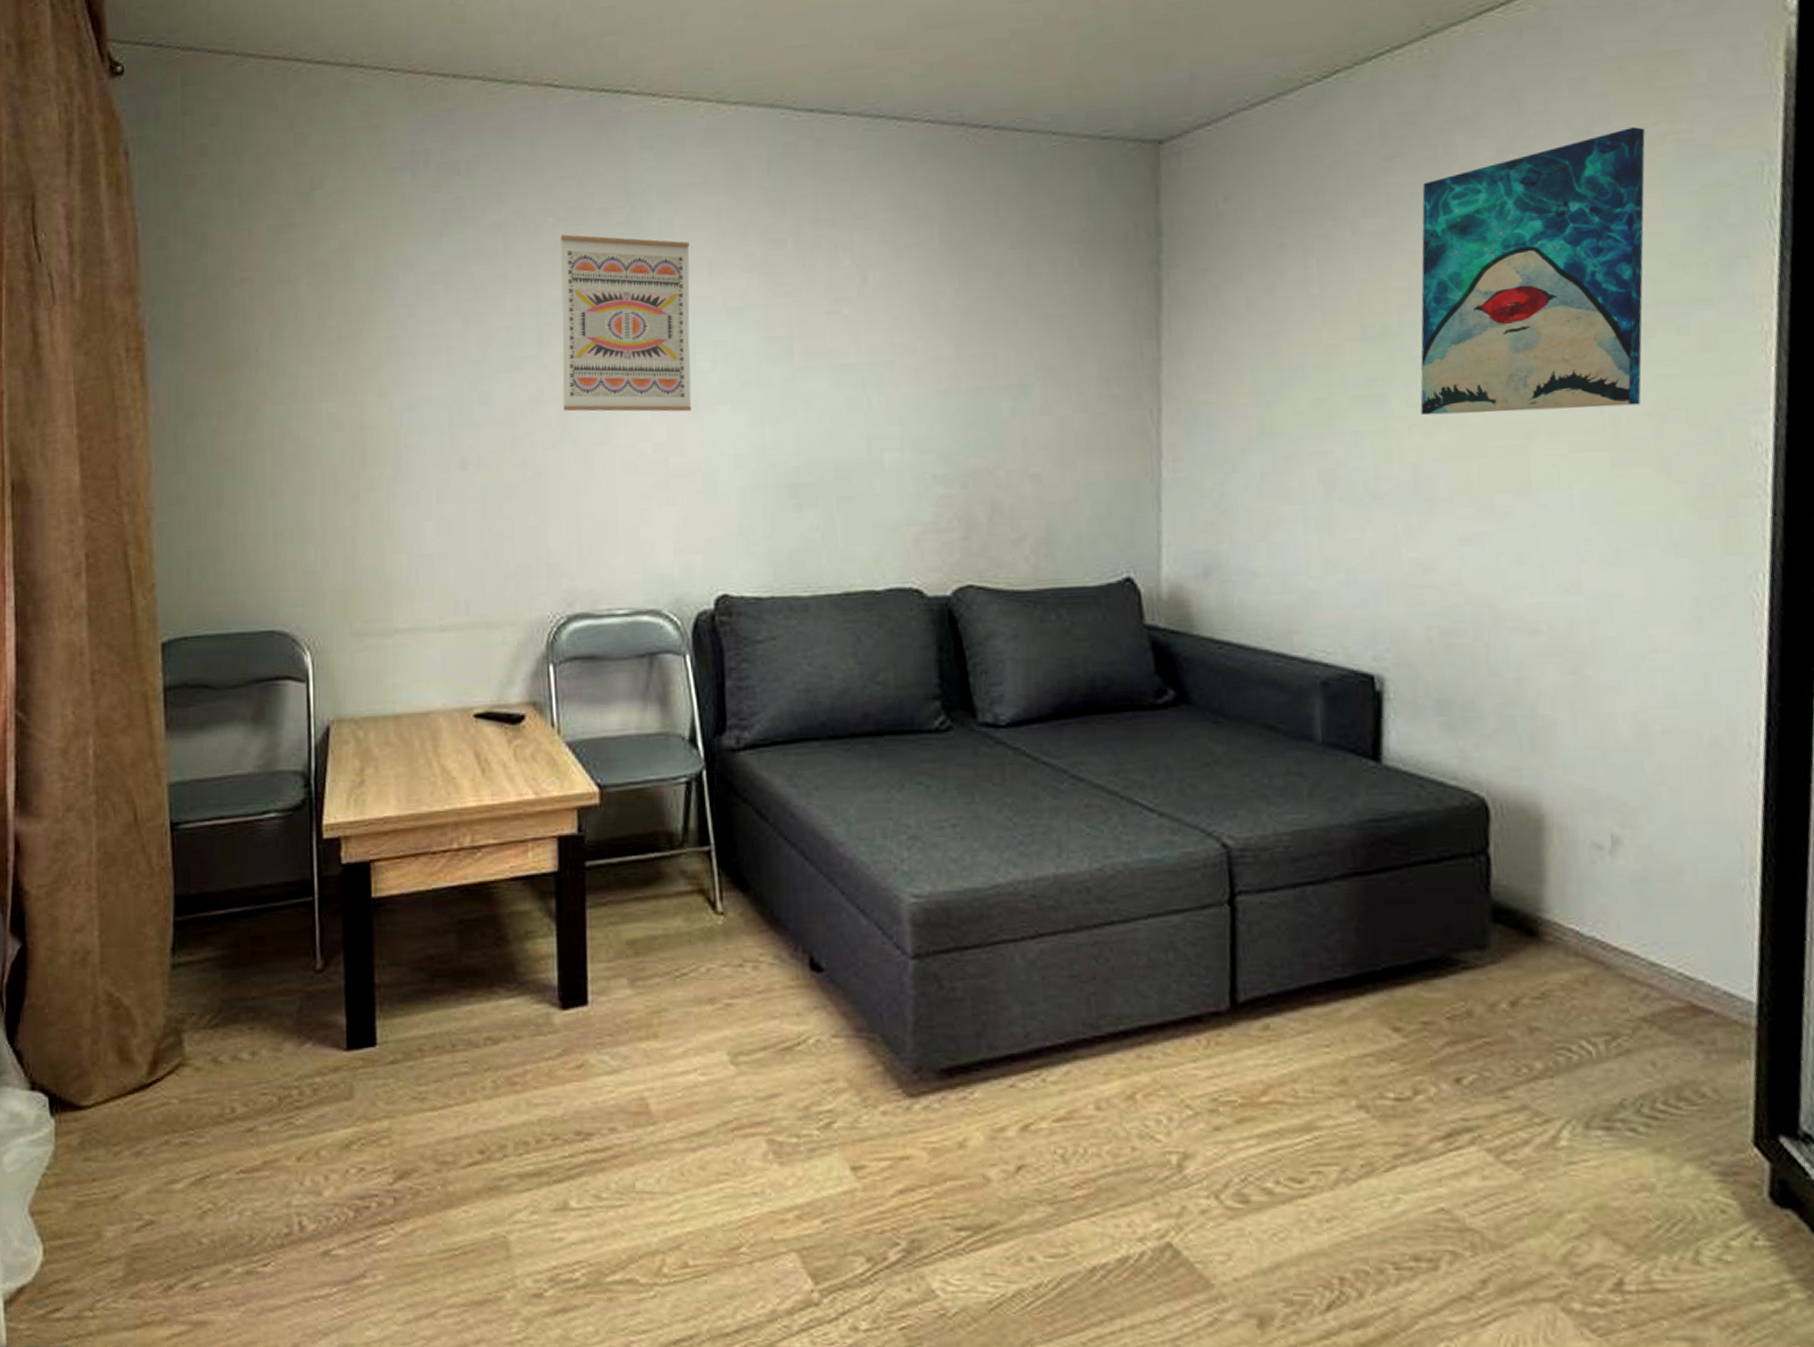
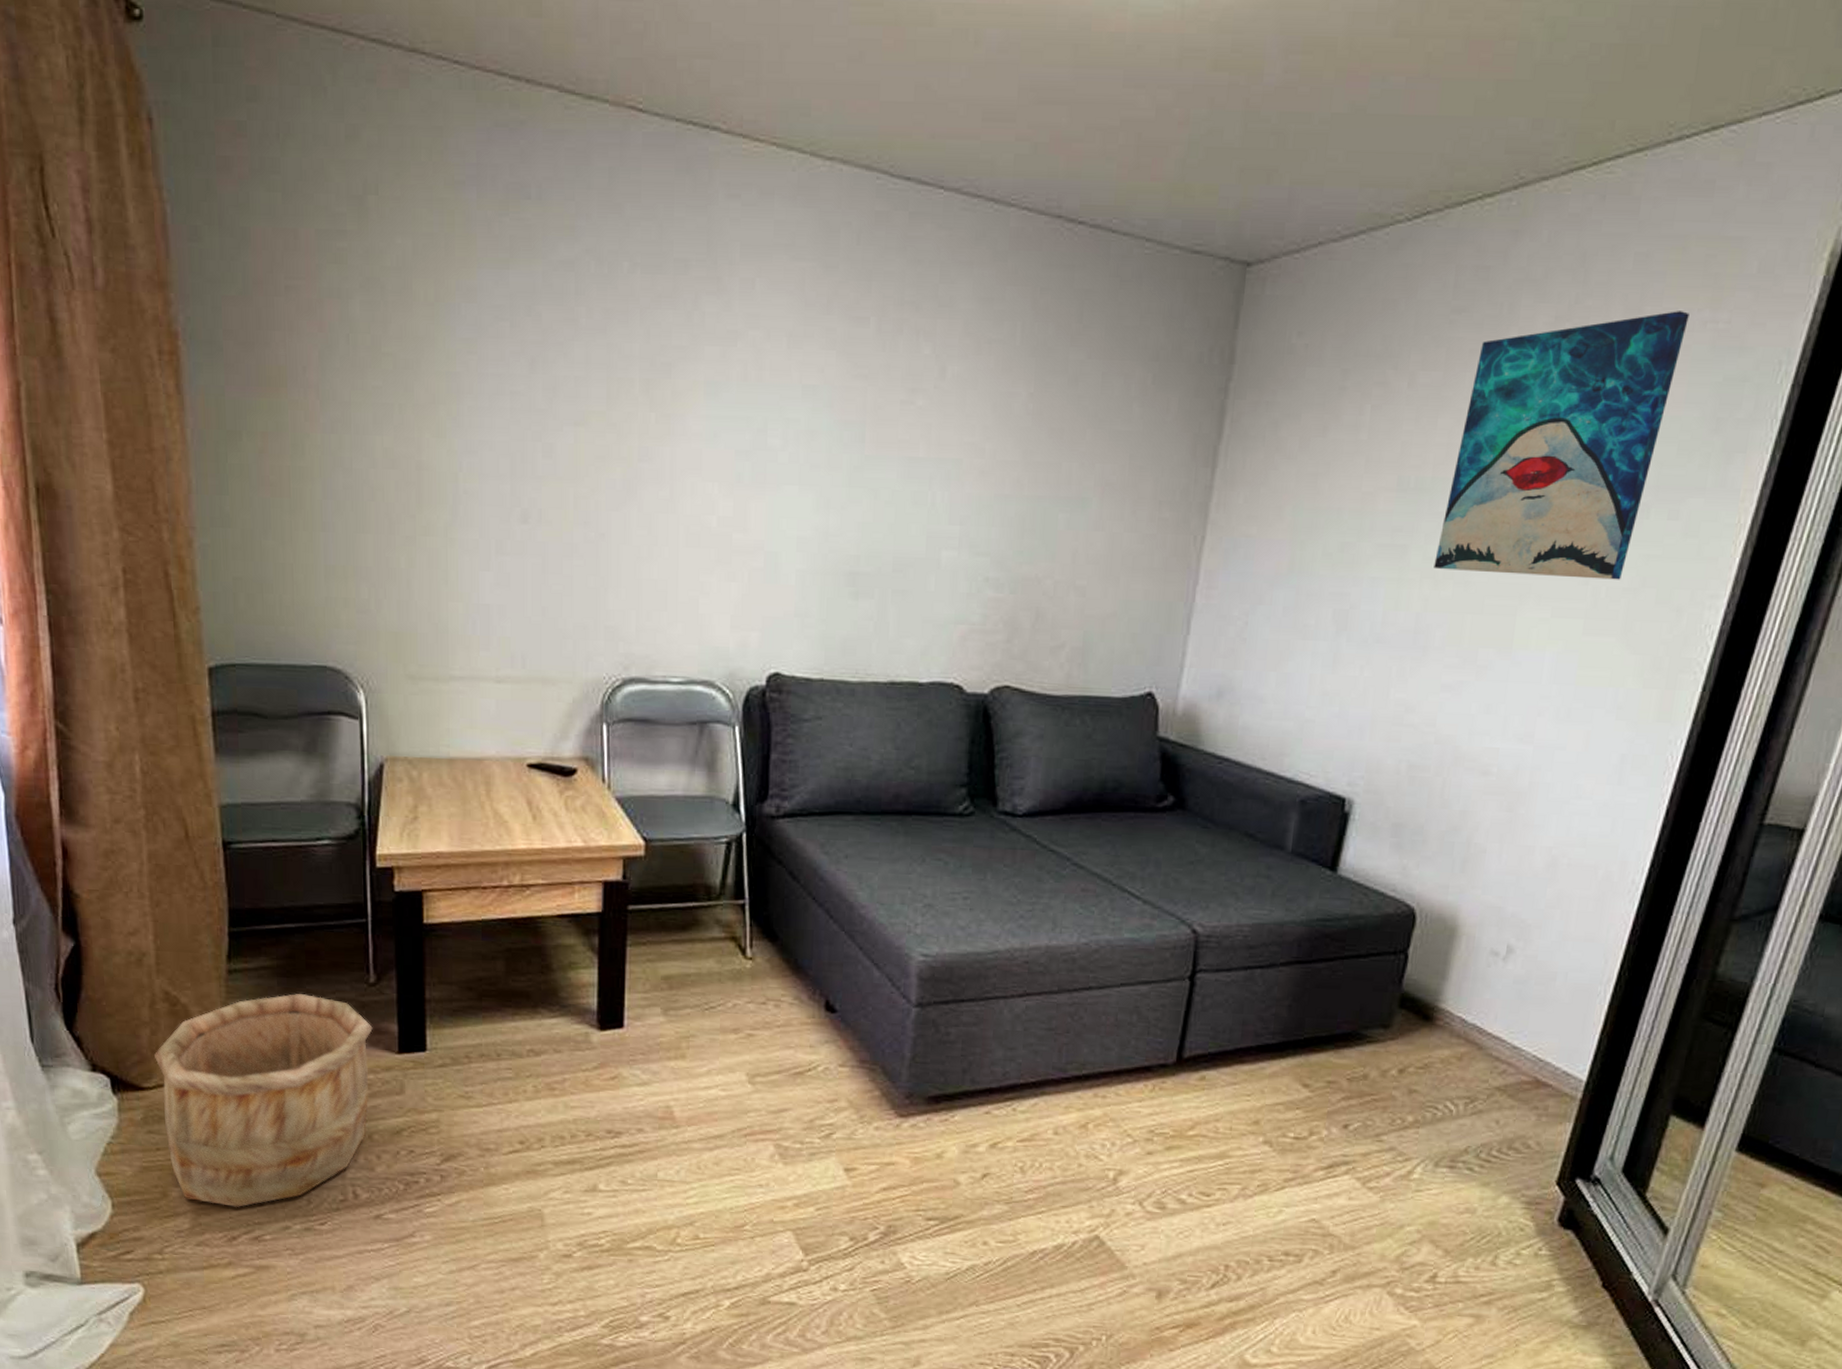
wooden bucket: none [95,987,320,1249] -> present [154,994,373,1208]
wall art: present [560,234,692,412] -> none [630,283,770,488]

